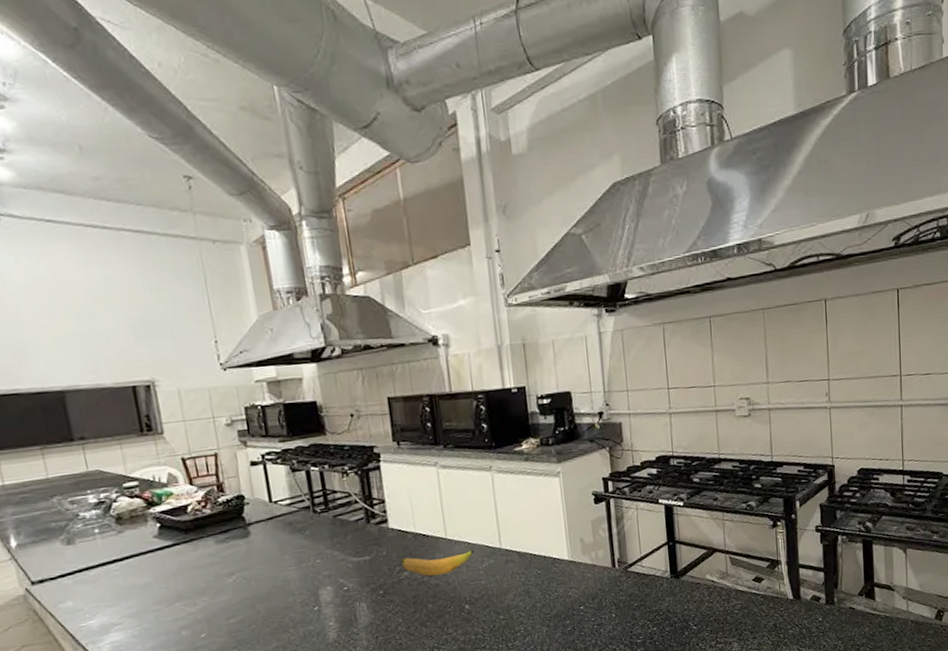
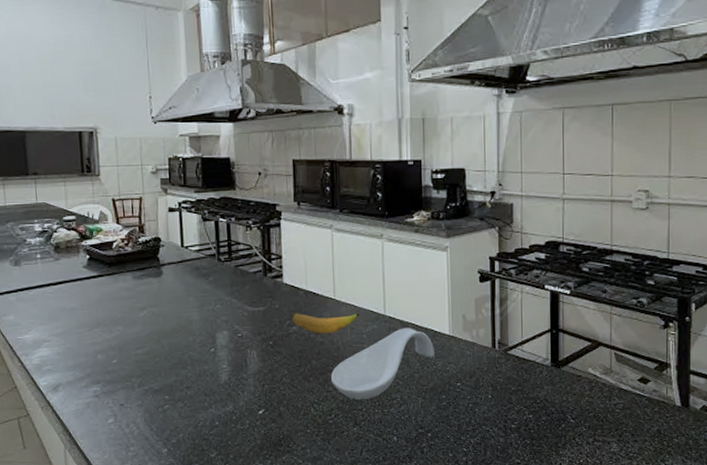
spoon rest: none [449,558,555,638] -> present [331,328,434,399]

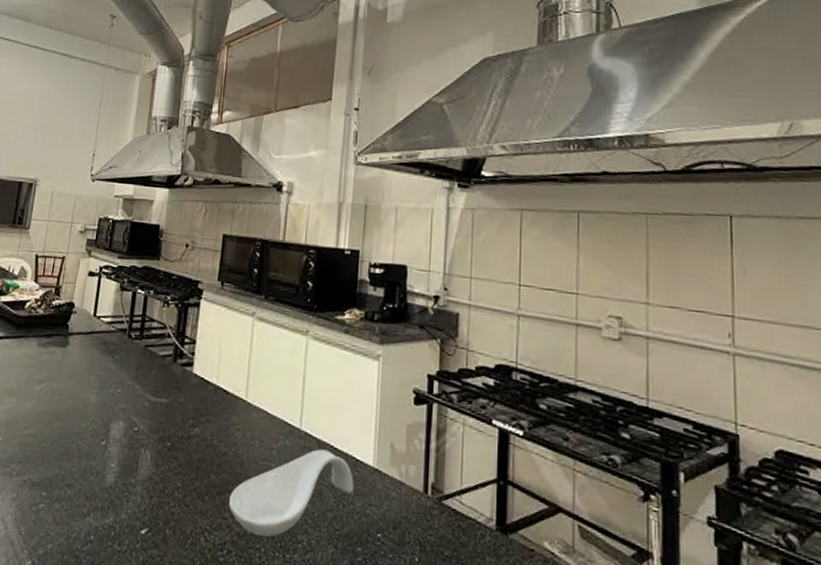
banana: present [291,312,359,334] -> none [195,410,271,443]

